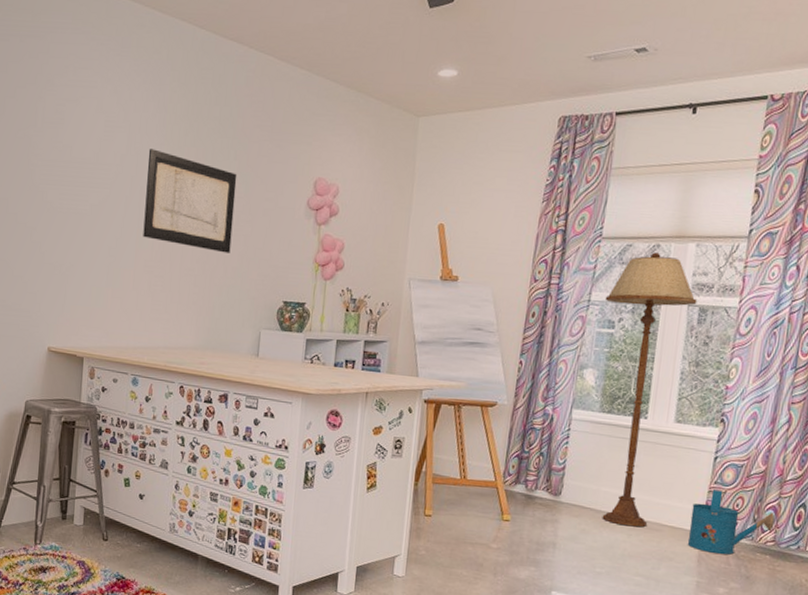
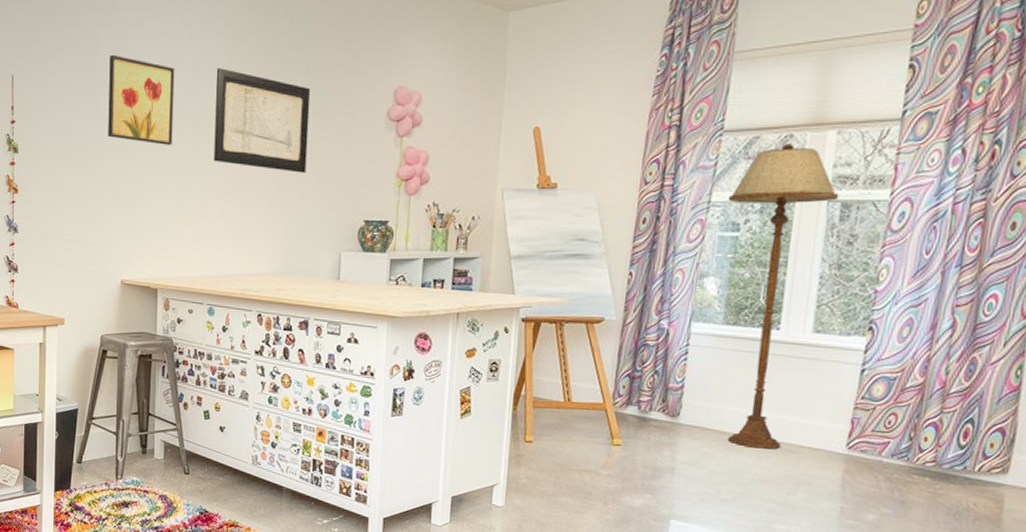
wall art: none [40,128,109,219] -> present [108,54,175,145]
watering can: present [687,489,775,555] -> none [829,405,936,477]

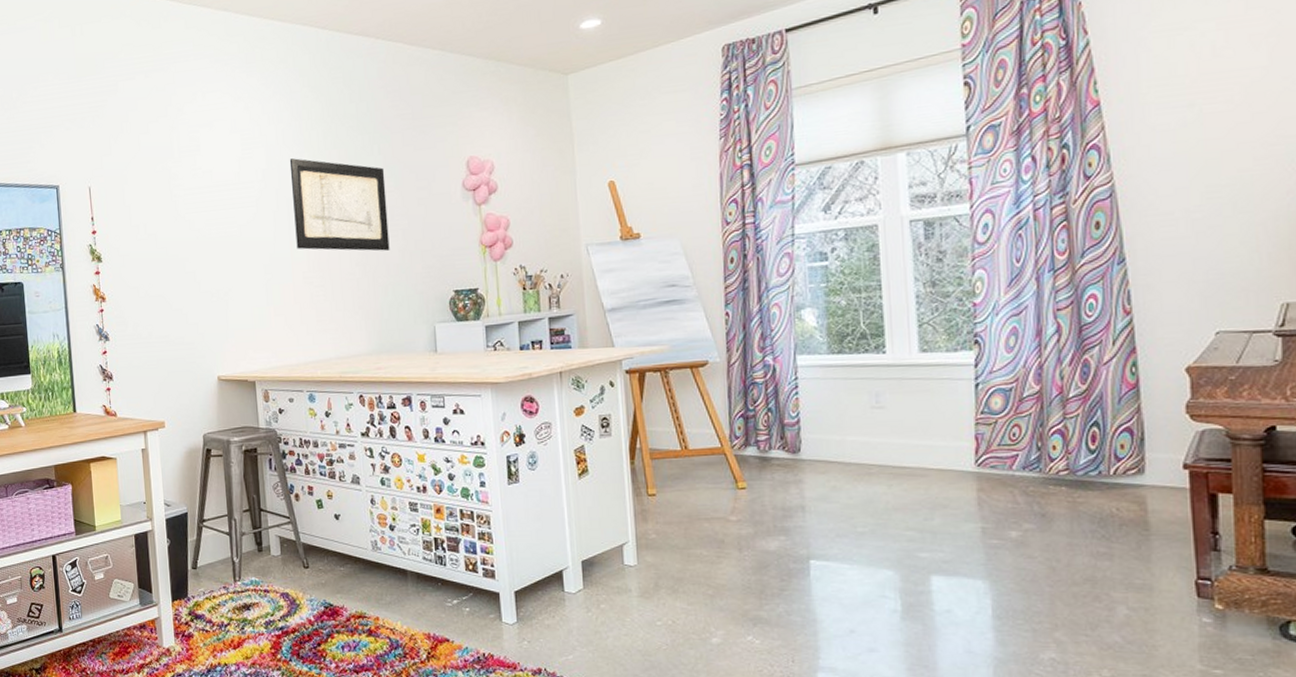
wall art: present [108,54,175,145] -> none [183,156,254,239]
floor lamp: present [727,143,839,449] -> none [810,169,920,476]

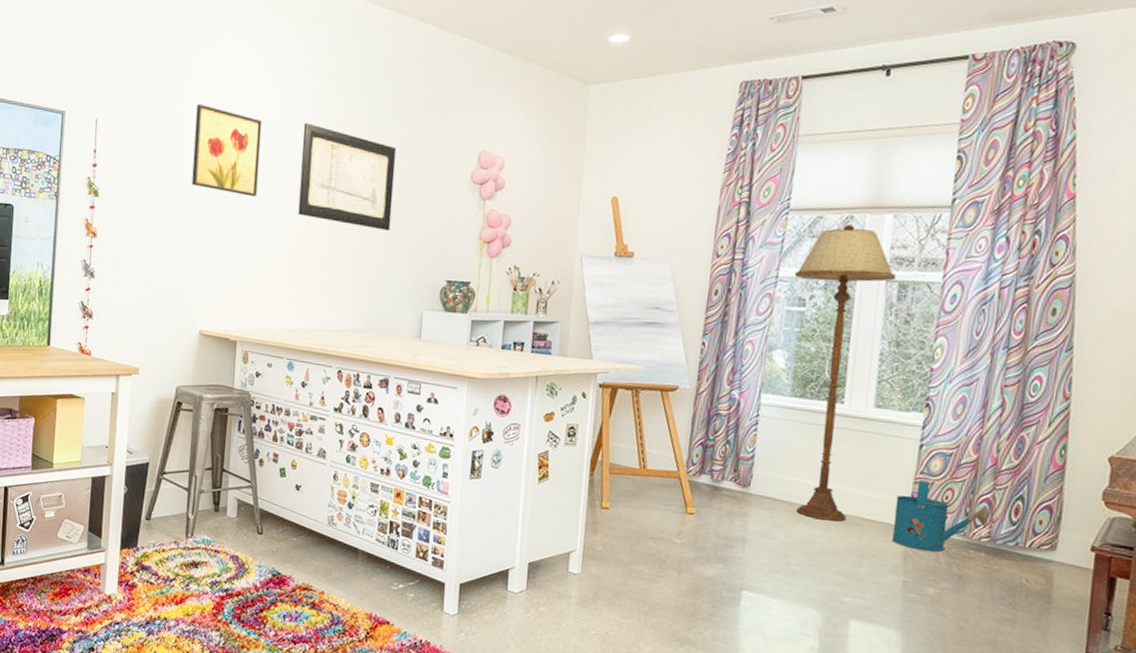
wall art: none [183,156,254,239] -> present [191,103,263,197]
floor lamp: none [810,169,920,476] -> present [794,224,897,522]
watering can: none [959,420,1065,493] -> present [891,480,990,552]

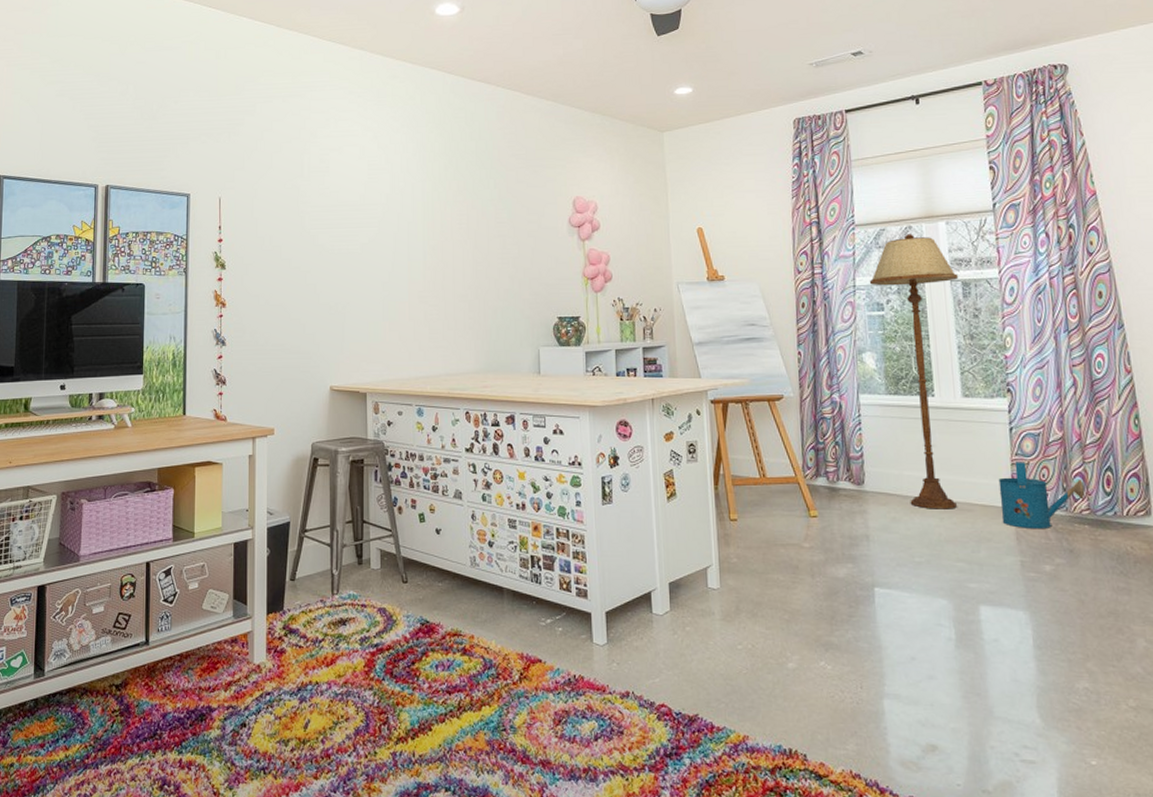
wall art: present [191,103,263,197] -> none [313,177,375,256]
wall art: present [298,123,397,231] -> none [412,186,501,276]

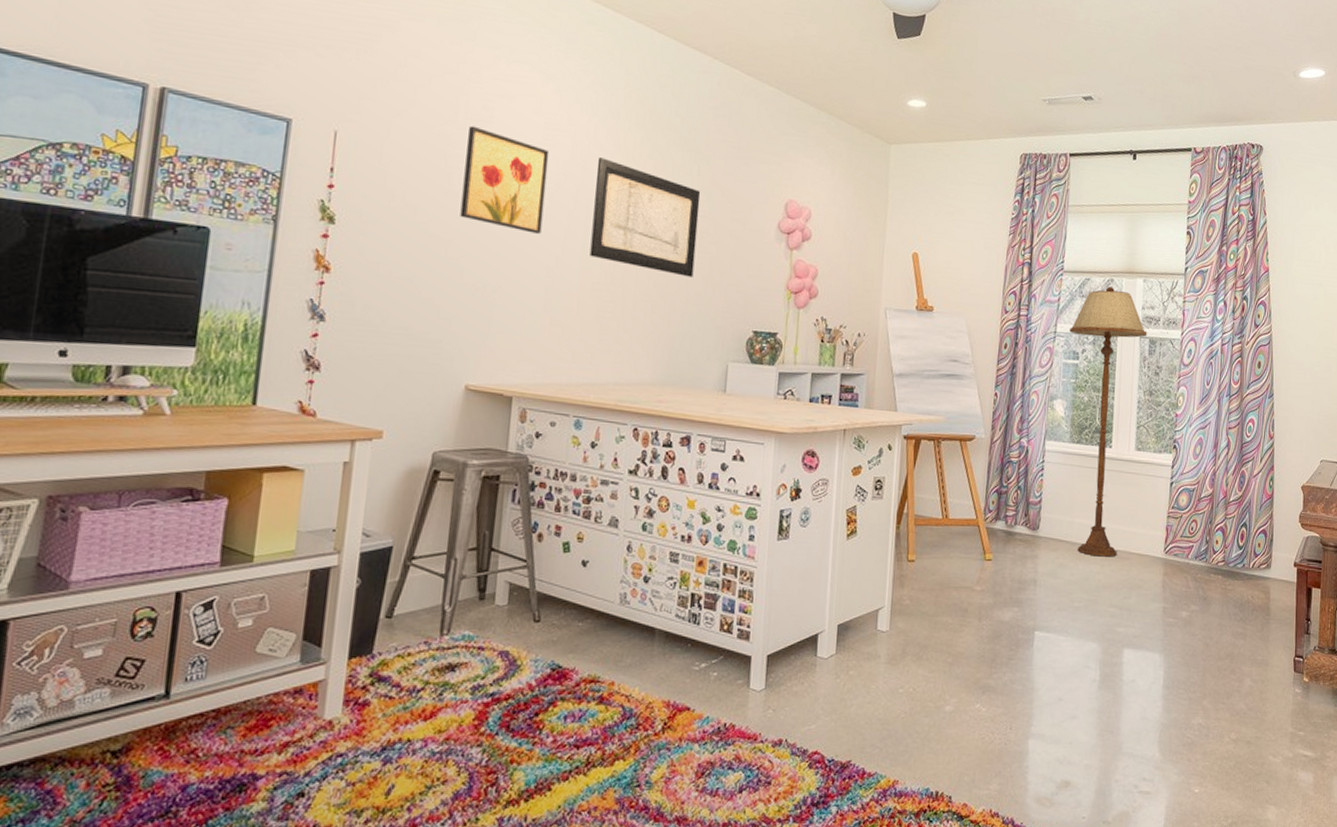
wall art: none [313,177,375,256] -> present [460,125,550,234]
wall art: none [412,186,501,276] -> present [589,157,701,277]
watering can: present [998,462,1086,528] -> none [1153,514,1224,577]

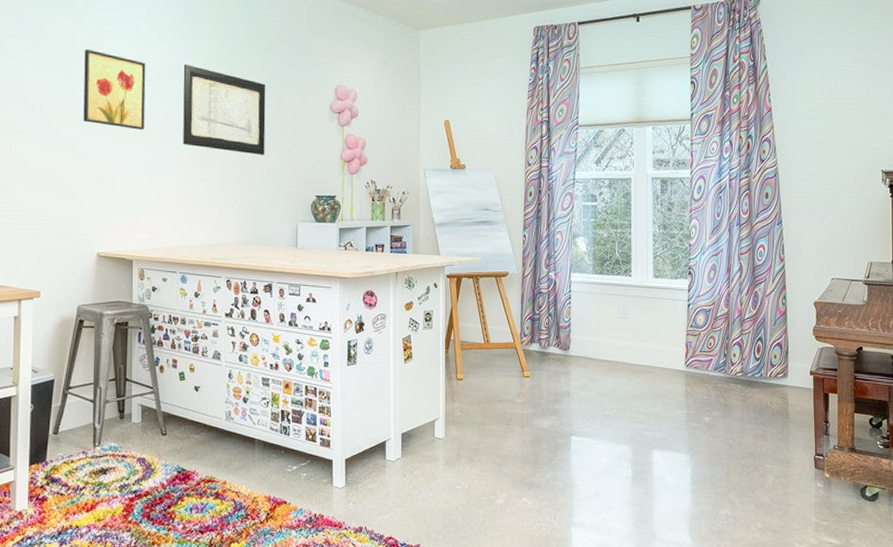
floor lamp: present [1069,286,1147,557] -> none [586,136,659,371]

